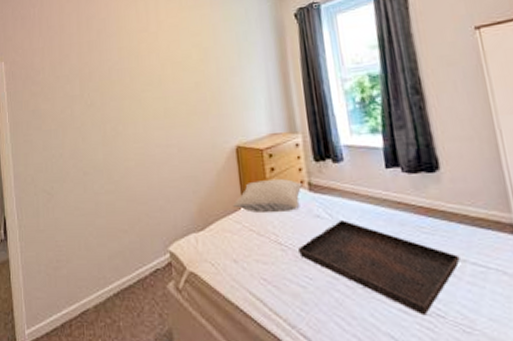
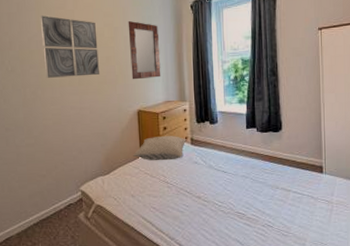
wall art: none [121,40,189,111] -> present [40,15,100,78]
home mirror: none [219,38,263,109] -> present [128,21,161,80]
serving tray: present [298,220,460,316] -> none [180,165,287,227]

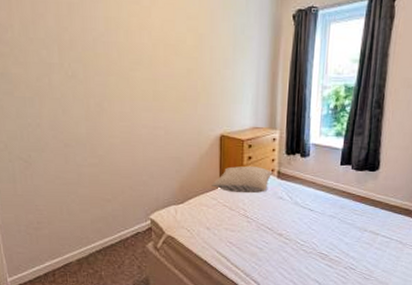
wall art: present [40,15,100,78] -> none [108,10,179,91]
home mirror: present [128,21,161,80] -> none [215,28,252,100]

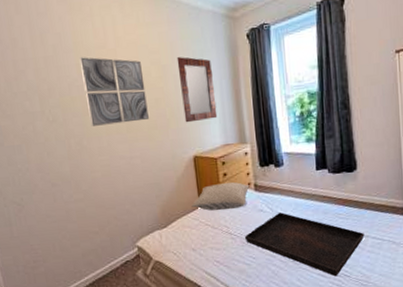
wall art: none [108,10,179,91] -> present [79,57,150,126]
home mirror: none [215,28,252,100] -> present [176,57,218,123]
serving tray: none [261,202,375,268] -> present [245,212,365,277]

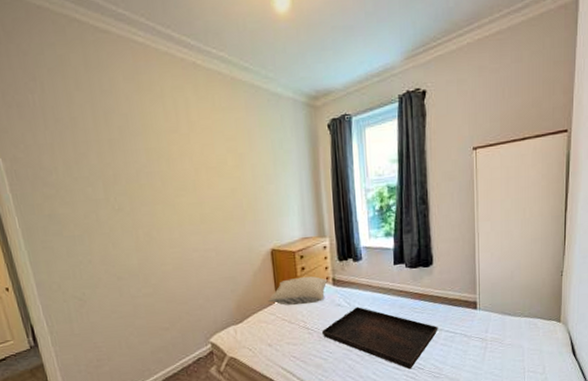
wall art: present [79,57,150,126] -> none [148,141,225,216]
home mirror: present [176,57,218,123] -> none [254,145,296,215]

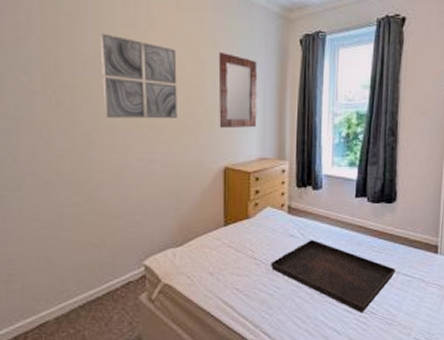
wall art: none [148,141,225,216] -> present [100,33,179,119]
home mirror: none [254,145,296,215] -> present [218,52,258,129]
pillow: present [268,276,328,306] -> none [215,200,283,232]

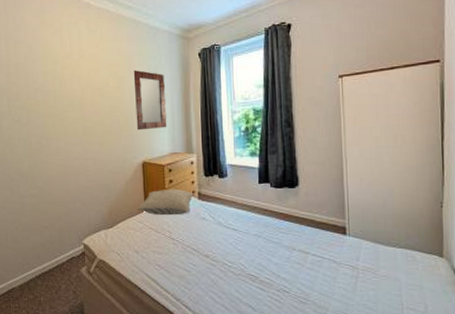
wall art: present [100,33,179,119] -> none [46,65,105,128]
pillow: none [215,200,283,232] -> present [137,188,194,216]
serving tray: present [271,240,396,313] -> none [187,222,305,291]

